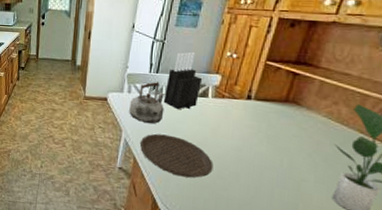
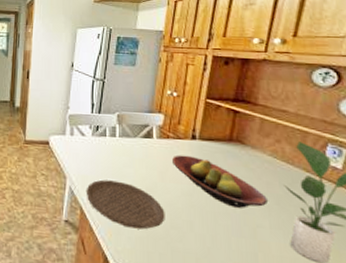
kettle: present [129,81,165,124] -> none [73,122,109,169]
knife block: present [163,52,203,110] -> none [108,90,146,153]
fruit bowl: none [225,113,316,164] -> present [172,155,267,208]

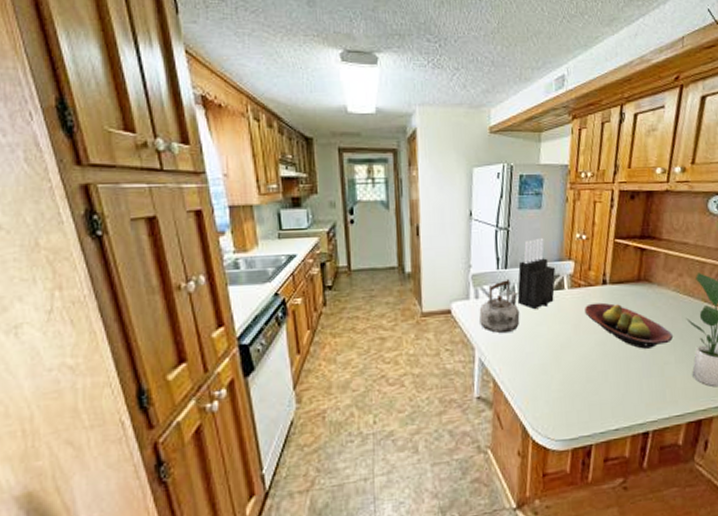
kettle: none [73,122,109,169] -> present [479,278,520,334]
plate: present [86,179,165,230] -> none [497,342,581,391]
knife block: none [108,90,146,153] -> present [517,237,556,310]

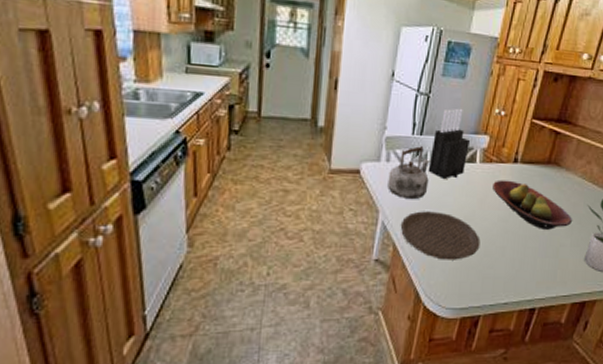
plate: none [497,342,581,391] -> present [400,211,481,260]

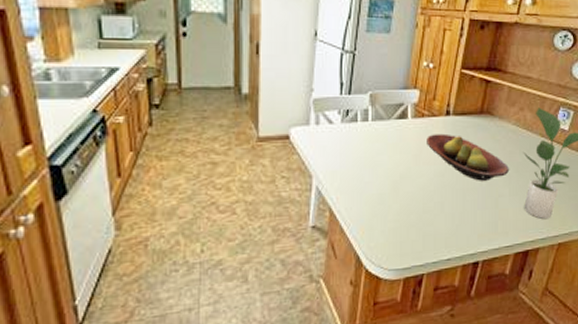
kettle: present [388,145,430,200] -> none [319,105,361,162]
plate: present [400,211,481,260] -> none [335,171,418,221]
knife block: present [428,108,471,180] -> none [359,63,401,139]

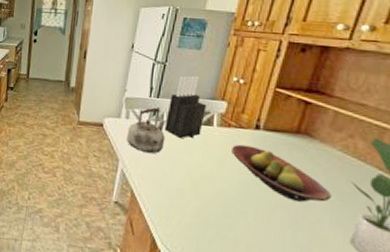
kettle: none [319,105,361,162] -> present [127,106,166,154]
knife block: none [359,63,401,139] -> present [164,75,207,139]

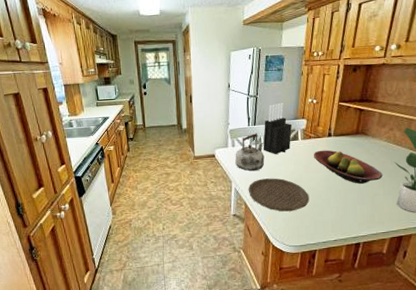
plate: none [138,164,219,216] -> present [248,178,310,212]

